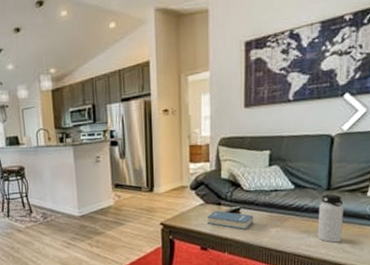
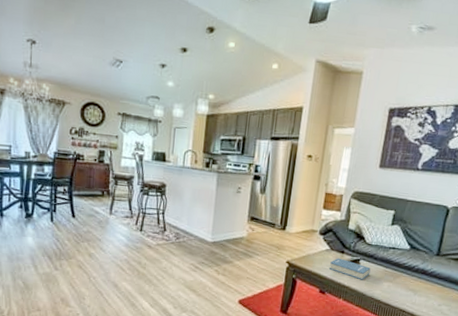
water bottle: present [317,193,344,243] -> none [422,258,448,304]

